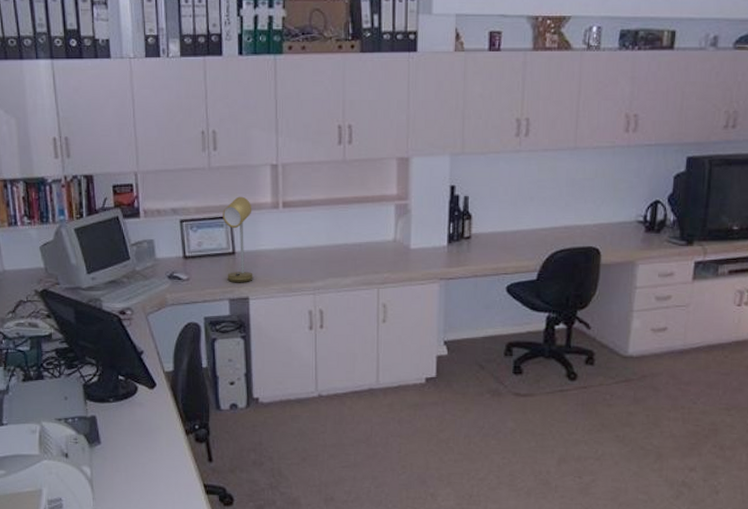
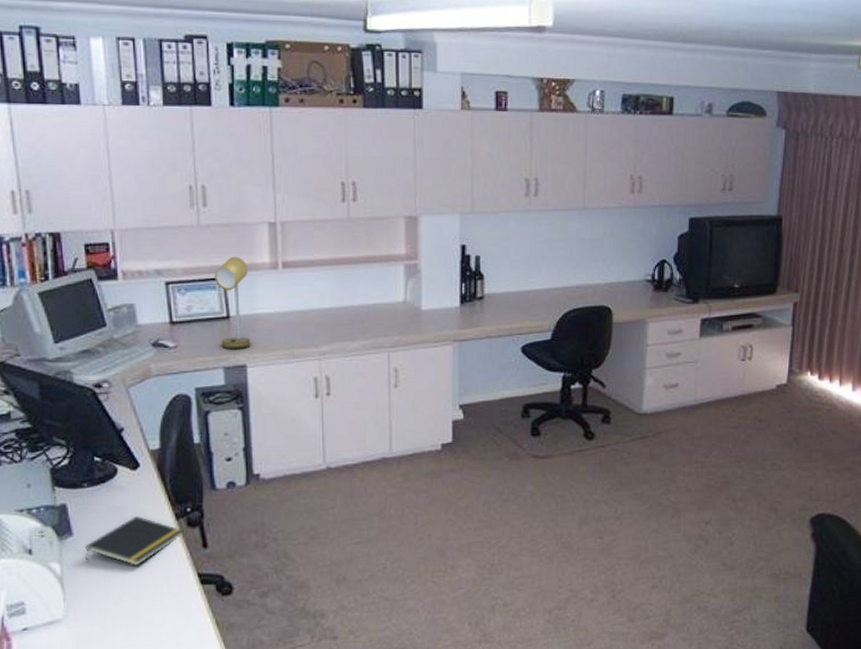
notepad: none [110,429,192,473] -> present [84,515,184,565]

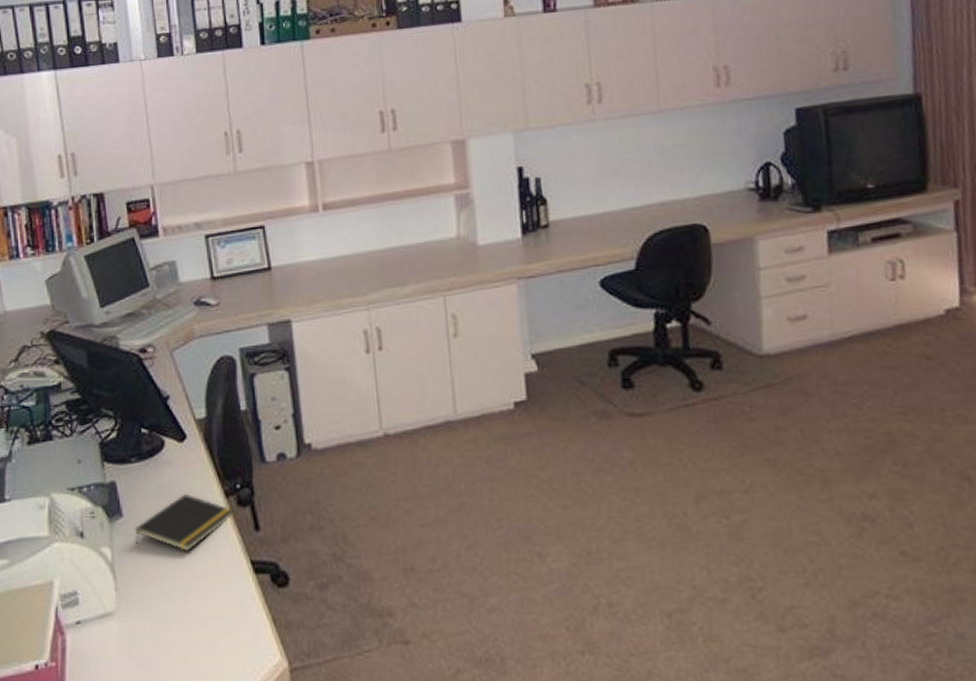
desk lamp: present [215,256,251,349] -> none [254,201,295,303]

